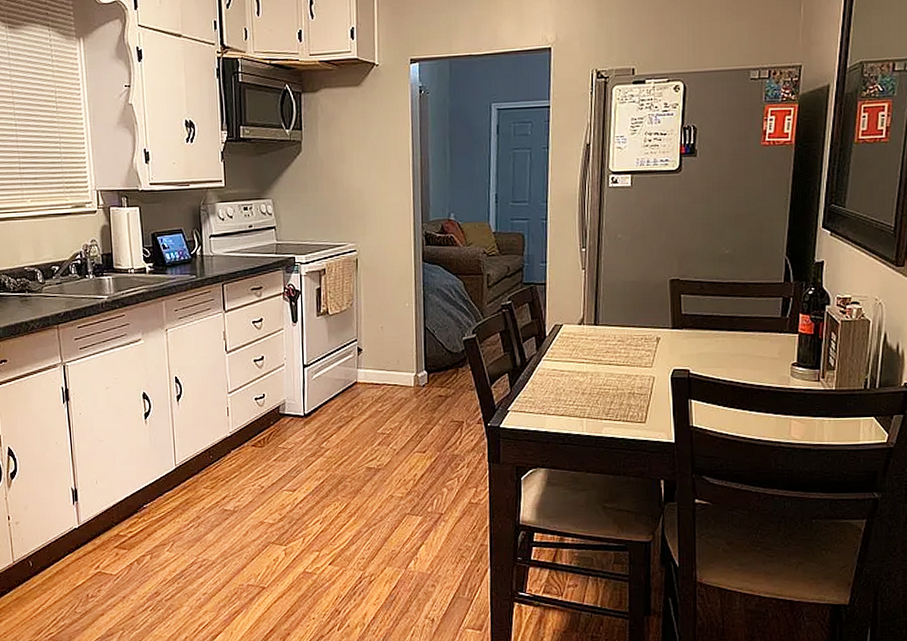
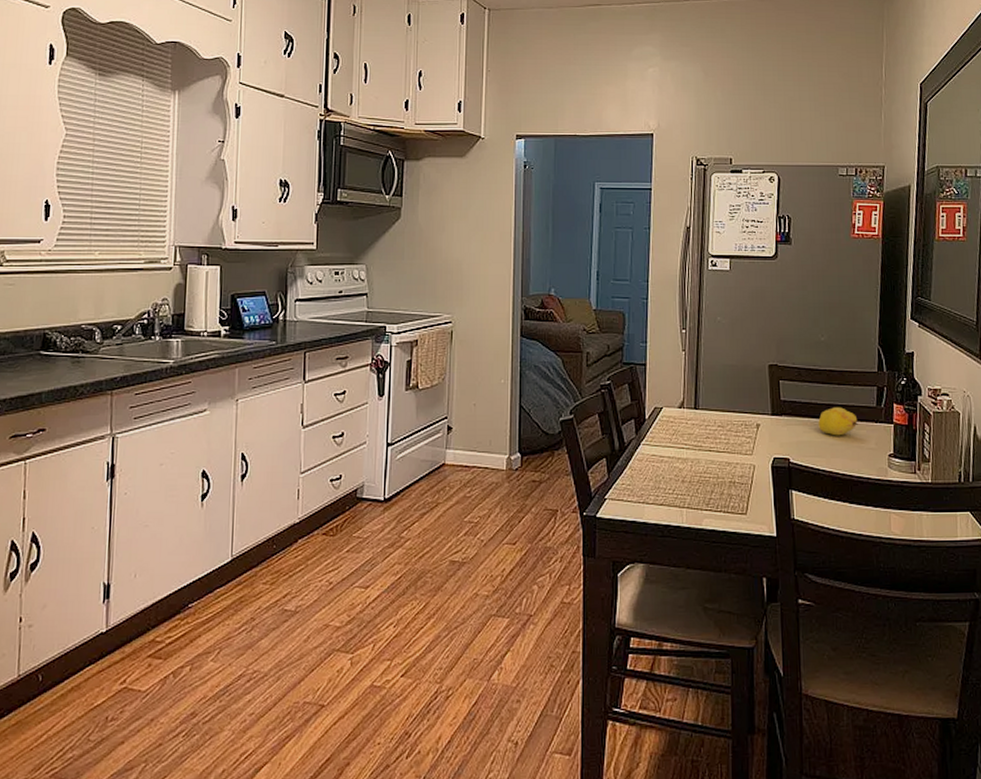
fruit: none [720,319,761,347] -> present [818,407,858,436]

